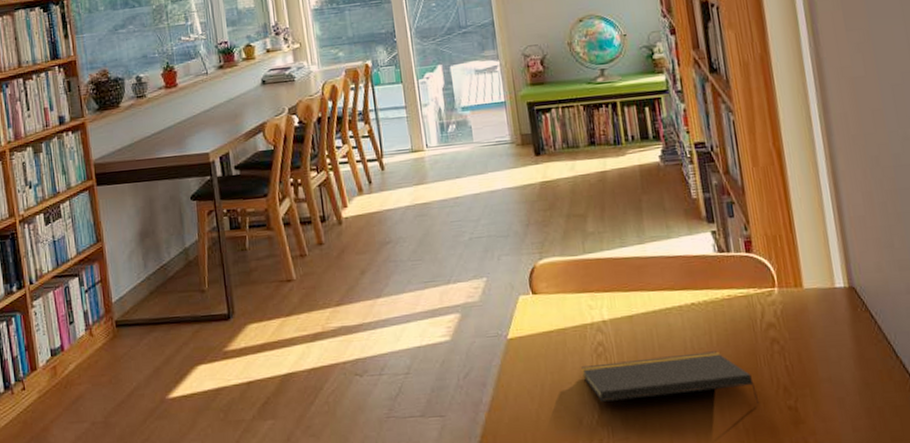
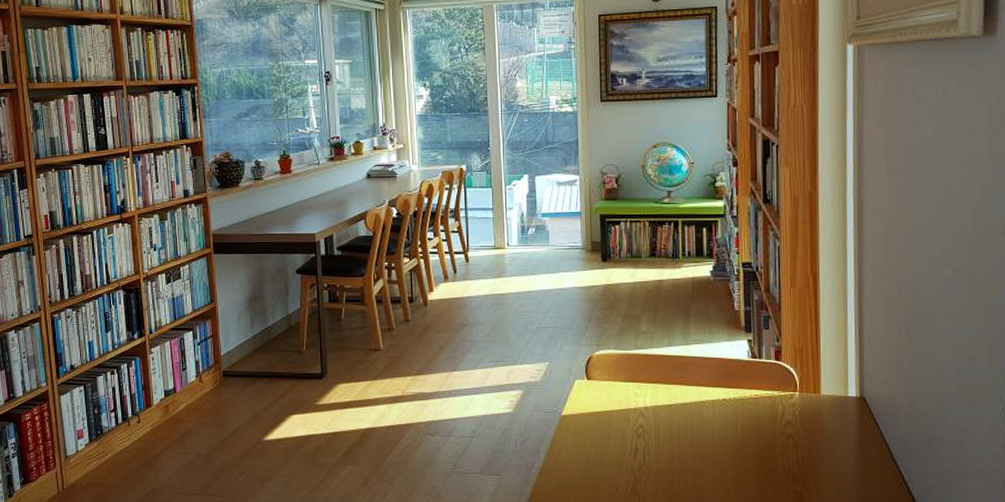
notepad: present [581,351,760,403] -> none [622,440,771,487]

